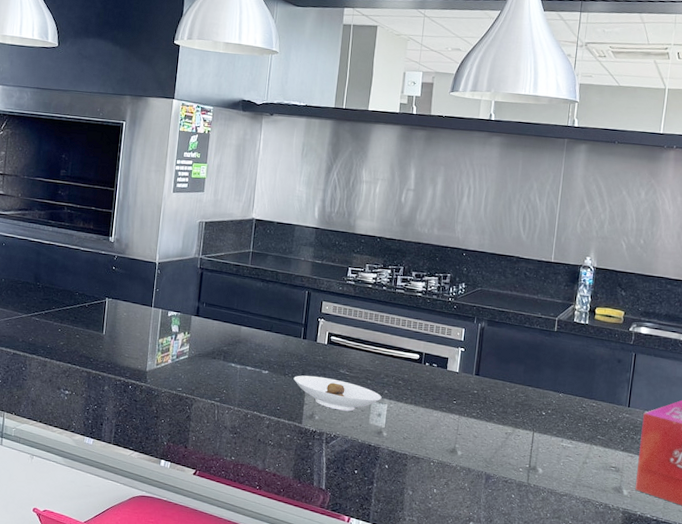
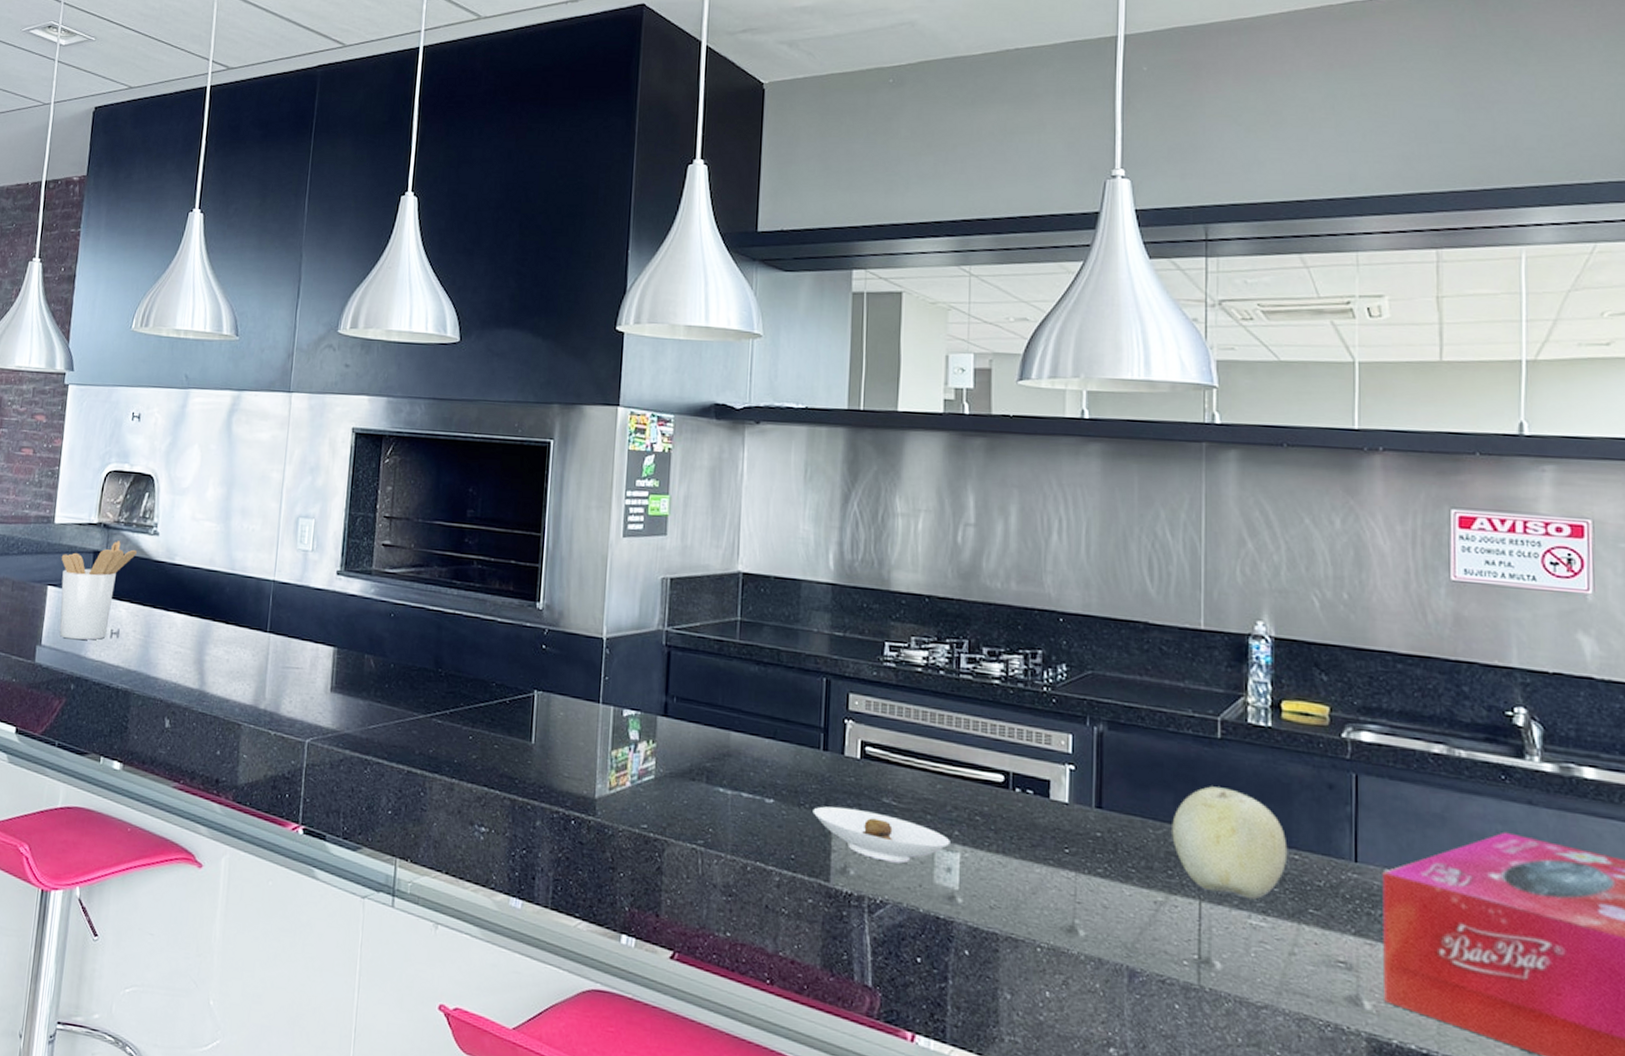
fruit: none [520,361,590,431] -> present [1172,786,1288,900]

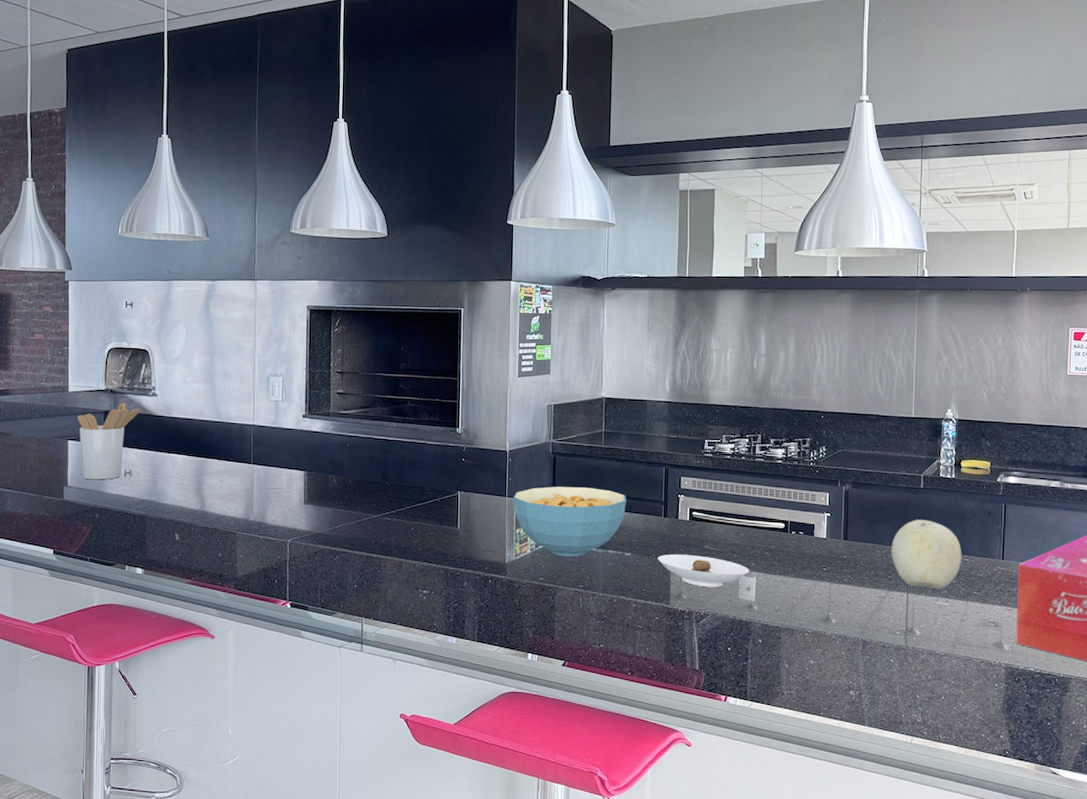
cereal bowl: none [609,693,770,798] -> present [513,487,627,556]

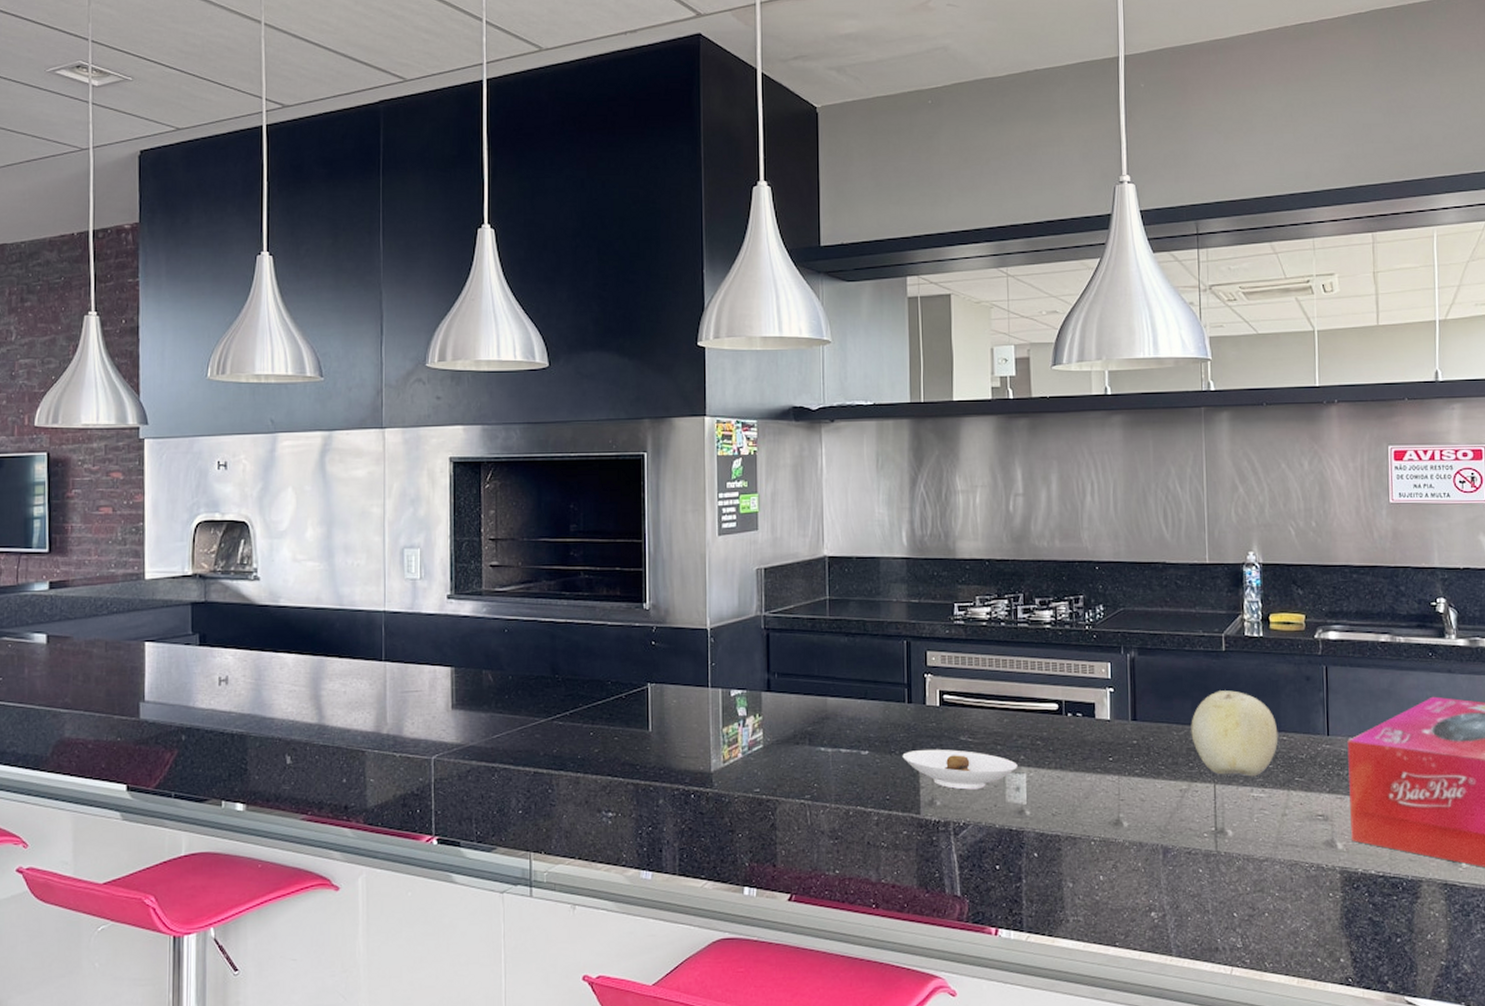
utensil holder: present [77,402,141,480] -> none [156,590,239,692]
cereal bowl: present [513,487,627,556] -> none [718,670,861,759]

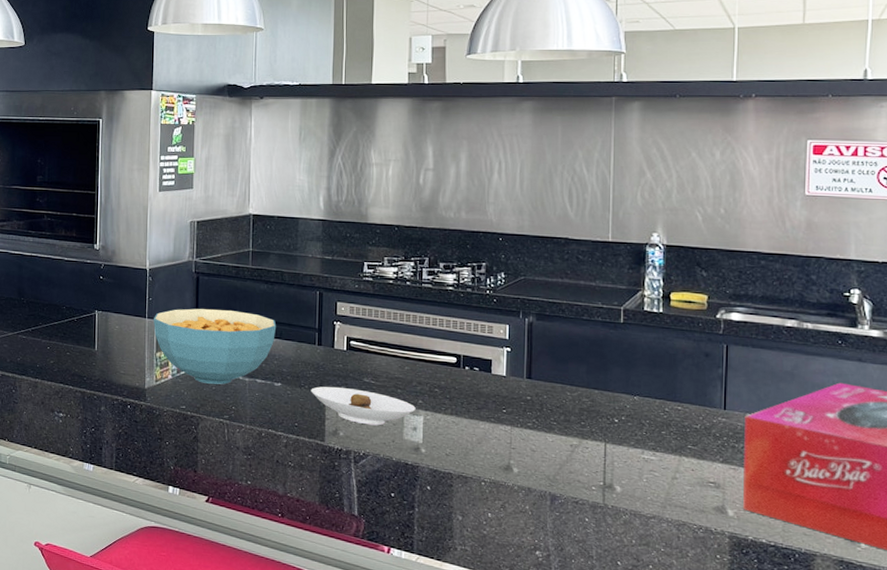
cereal bowl: none [718,670,861,759] -> present [154,308,277,385]
fruit: present [1191,690,1279,777] -> none [585,359,673,441]

